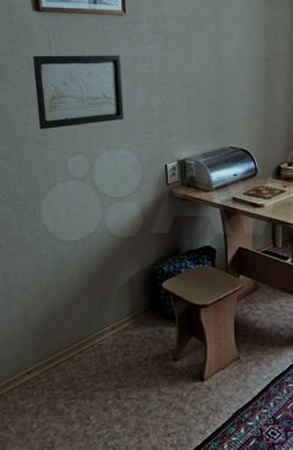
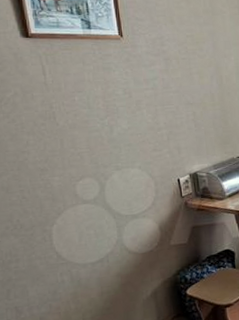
wall art: present [33,55,124,130] -> none [26,78,131,157]

